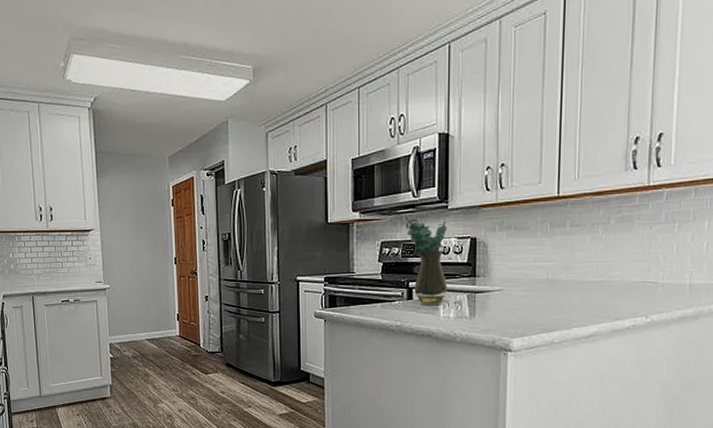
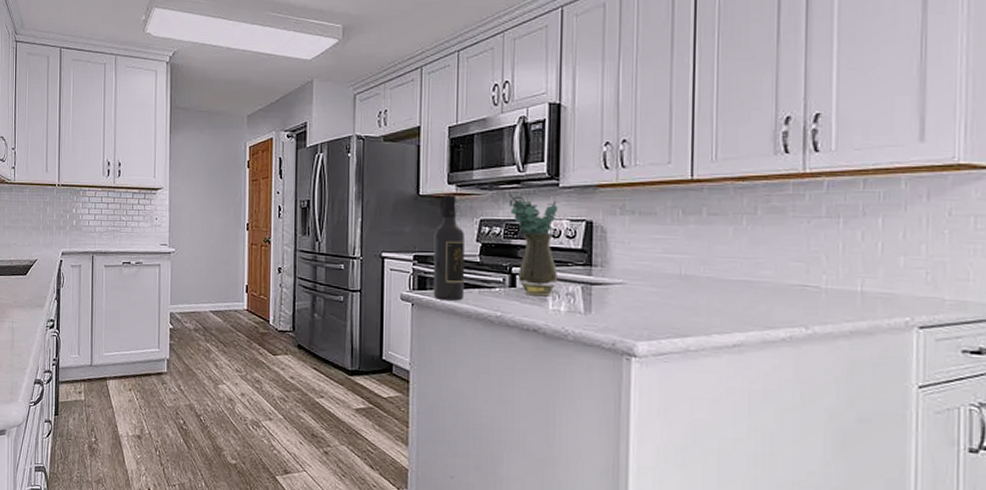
wine bottle: none [342,221,369,315] -> present [433,195,465,301]

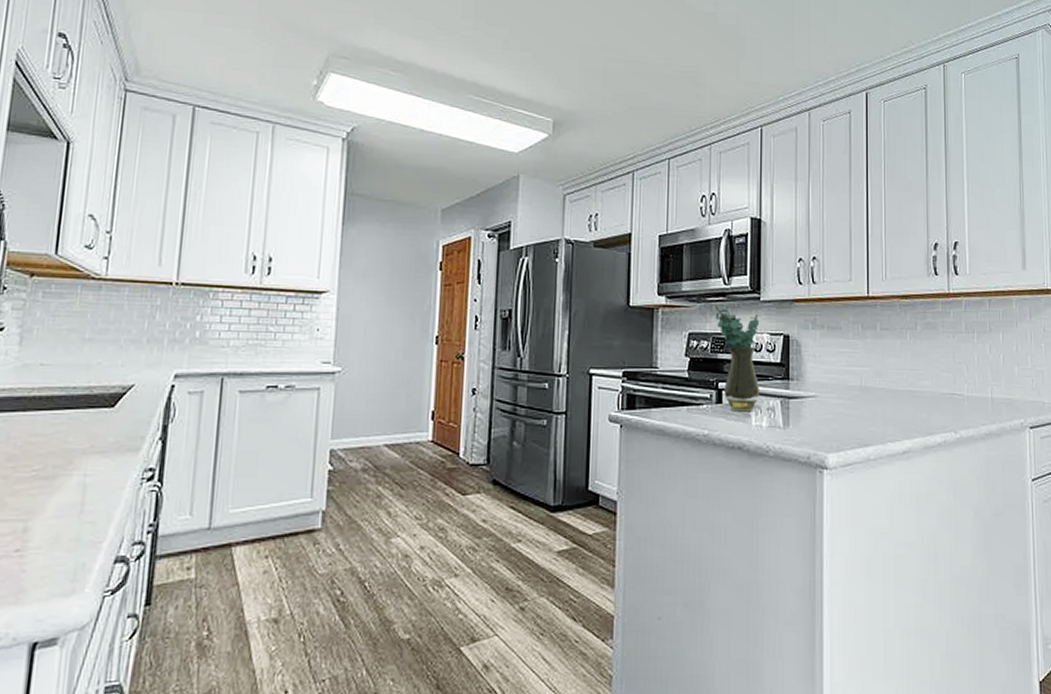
wine bottle: present [433,195,465,301] -> none [642,306,674,420]

